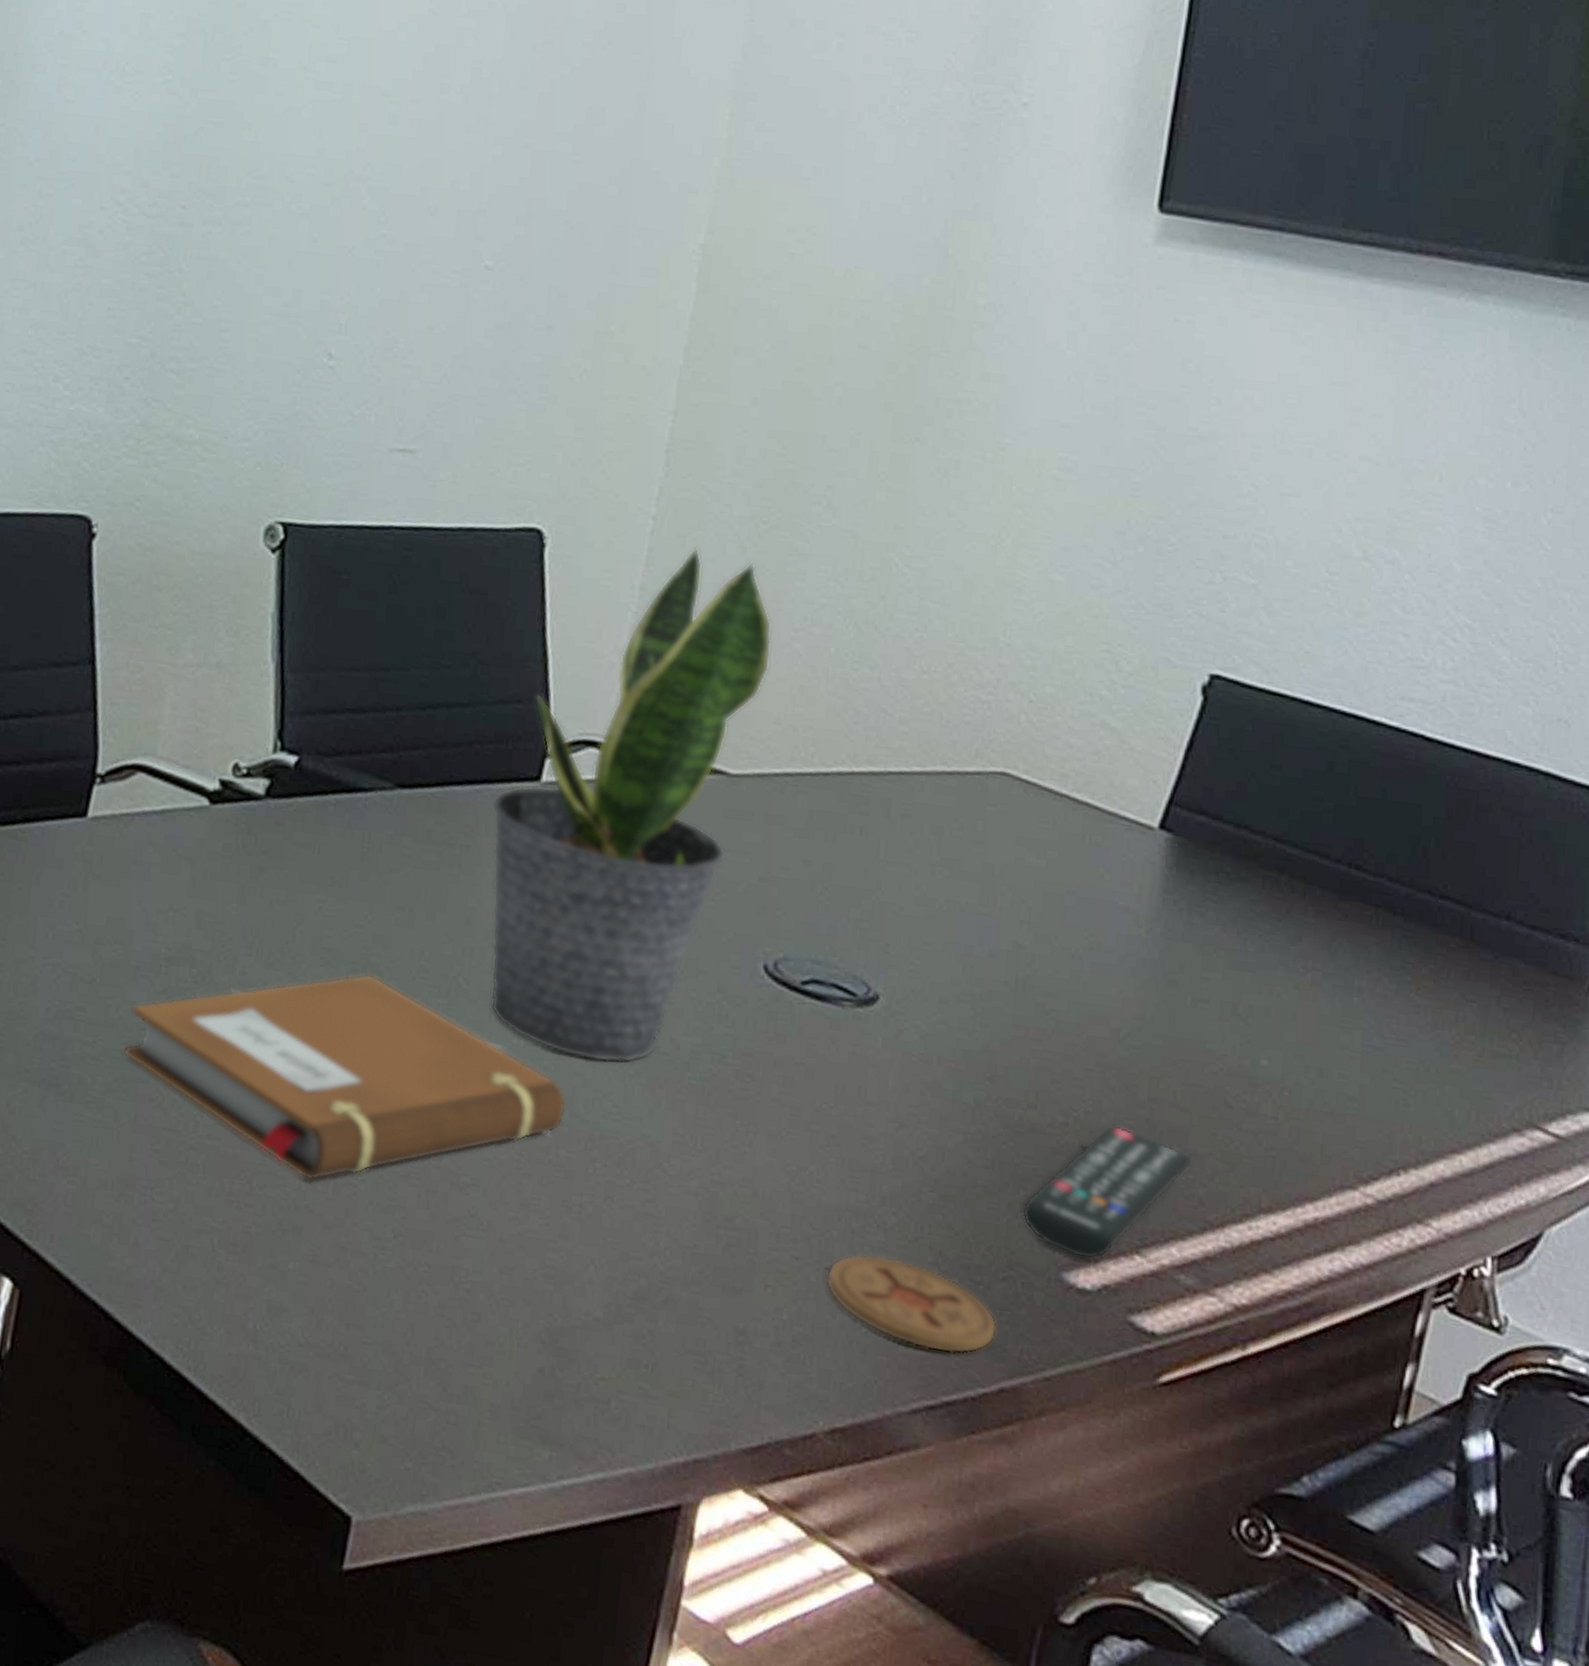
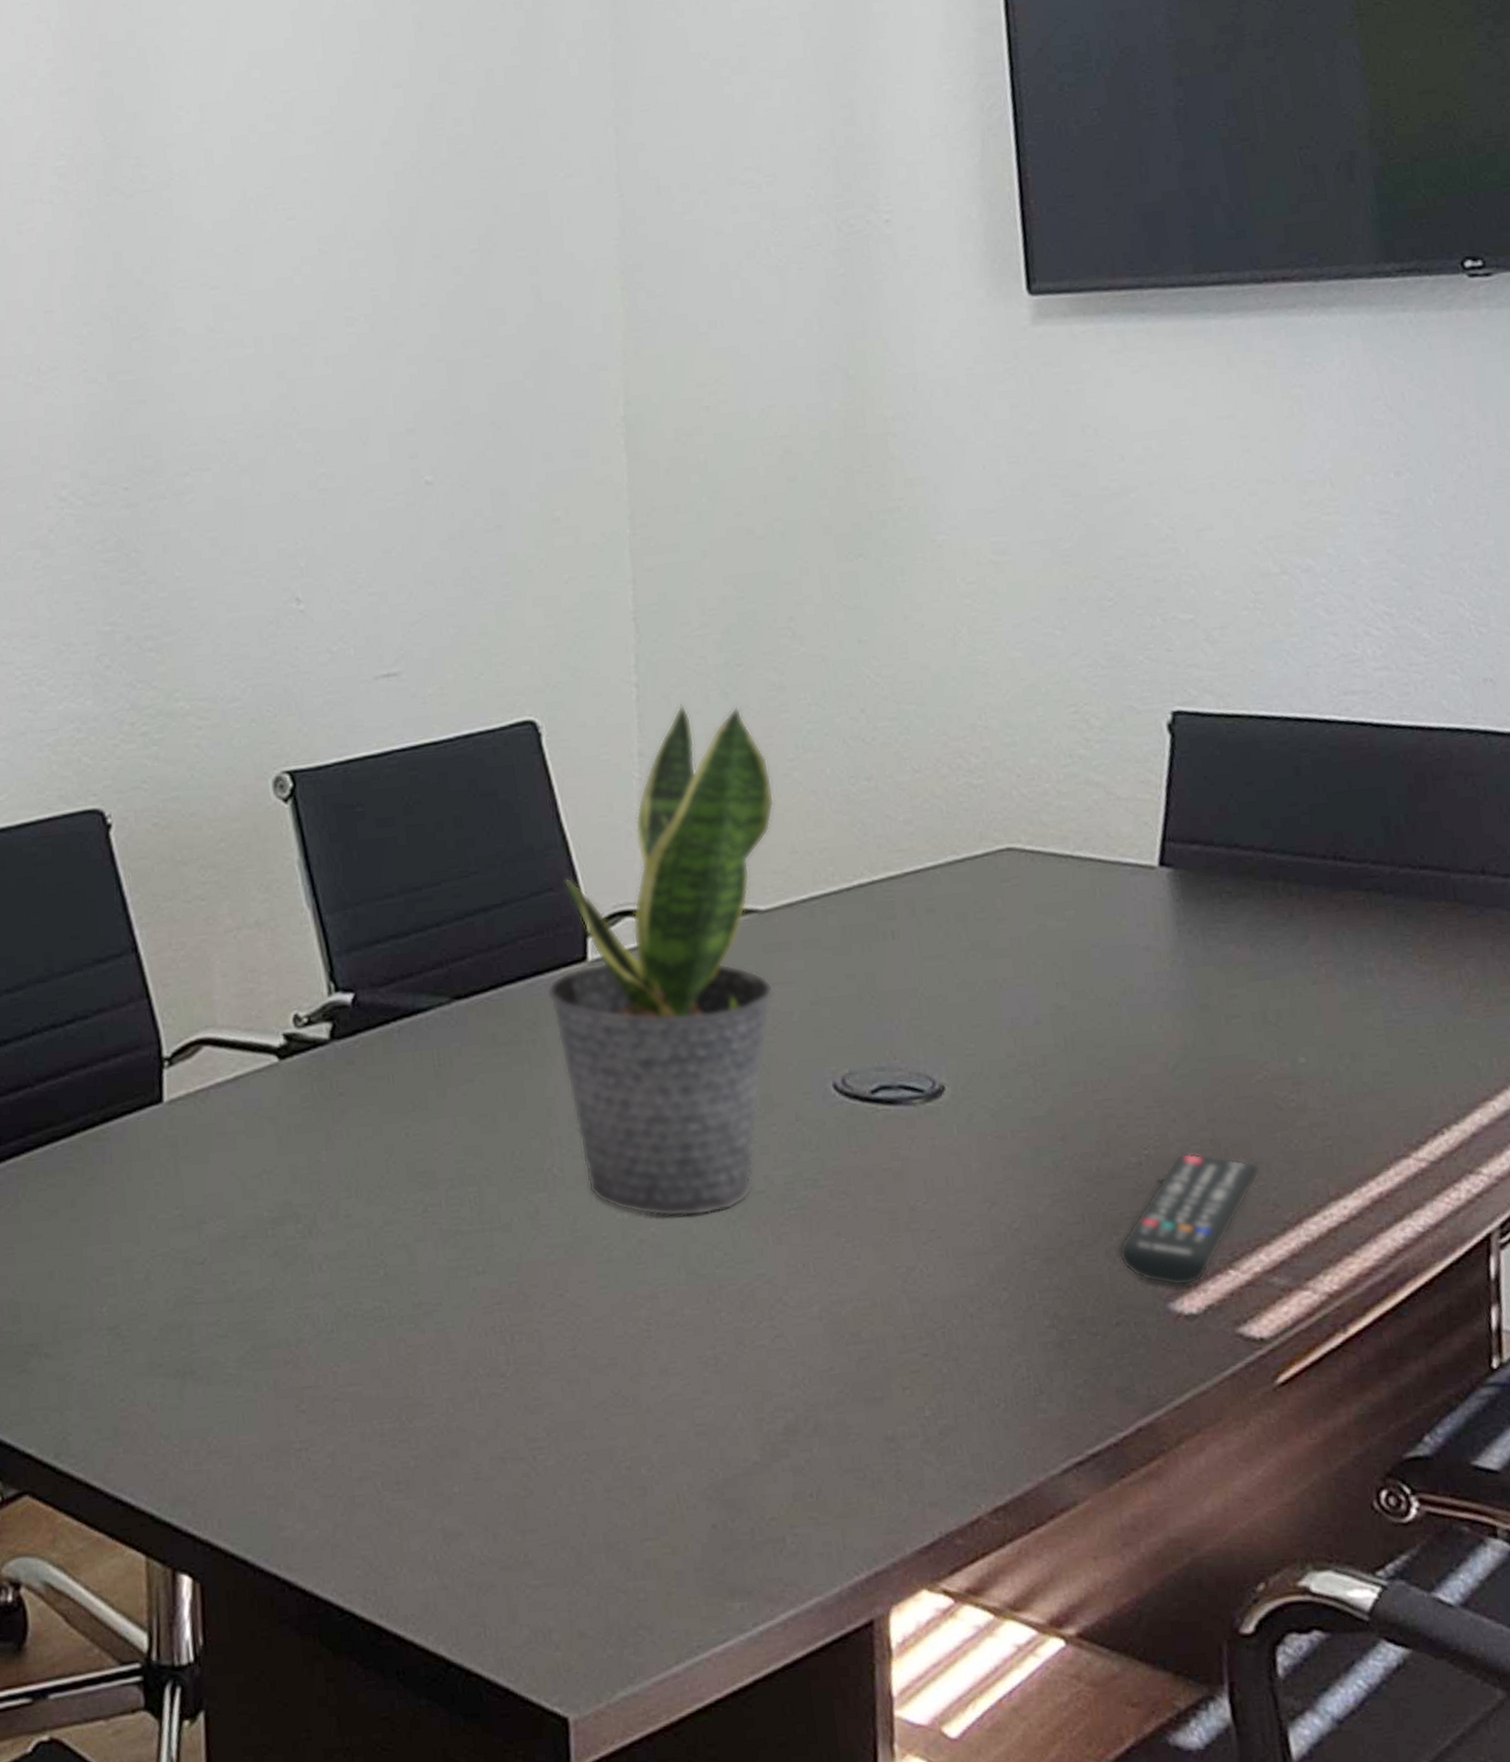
notebook: present [123,973,567,1181] -> none [247,1186,682,1402]
coaster: present [825,1254,997,1354] -> none [956,1330,1123,1410]

